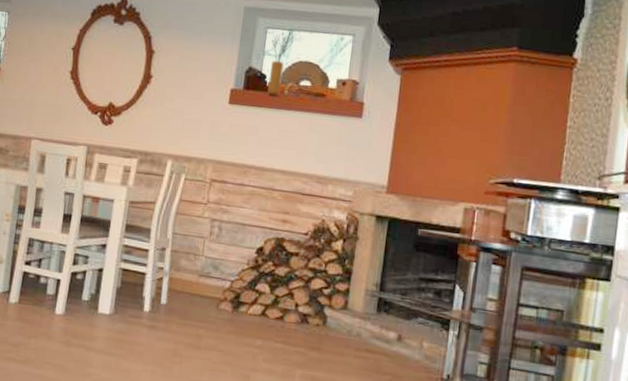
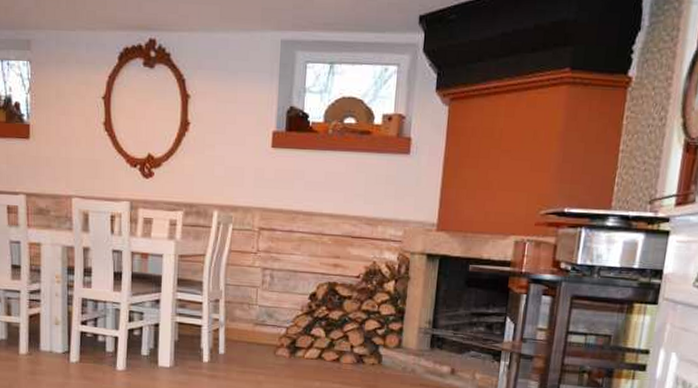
vase: present [267,33,295,98] -> none [311,66,336,139]

